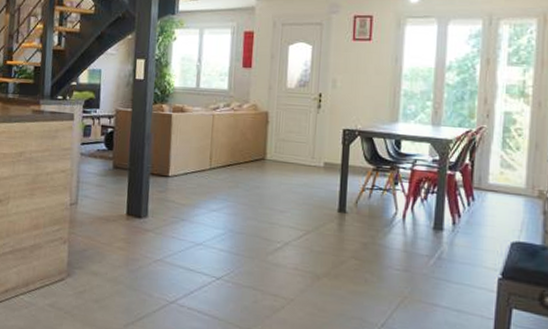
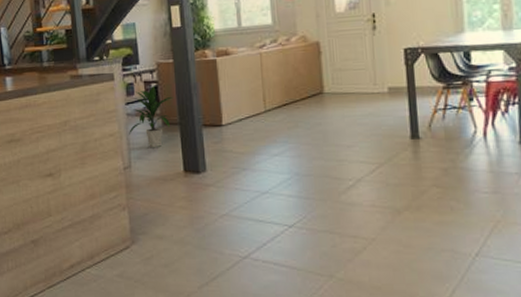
indoor plant: none [79,130,128,189] -> present [128,85,175,148]

